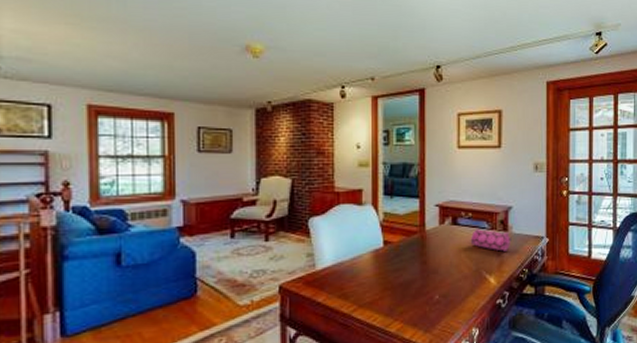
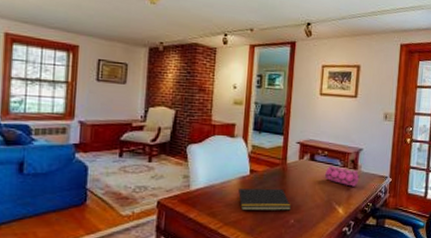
notepad: none [371,260,434,290] -> present [237,188,291,211]

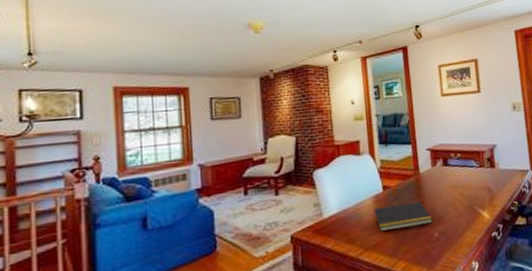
pencil case: present [324,166,360,187] -> none [461,168,500,187]

